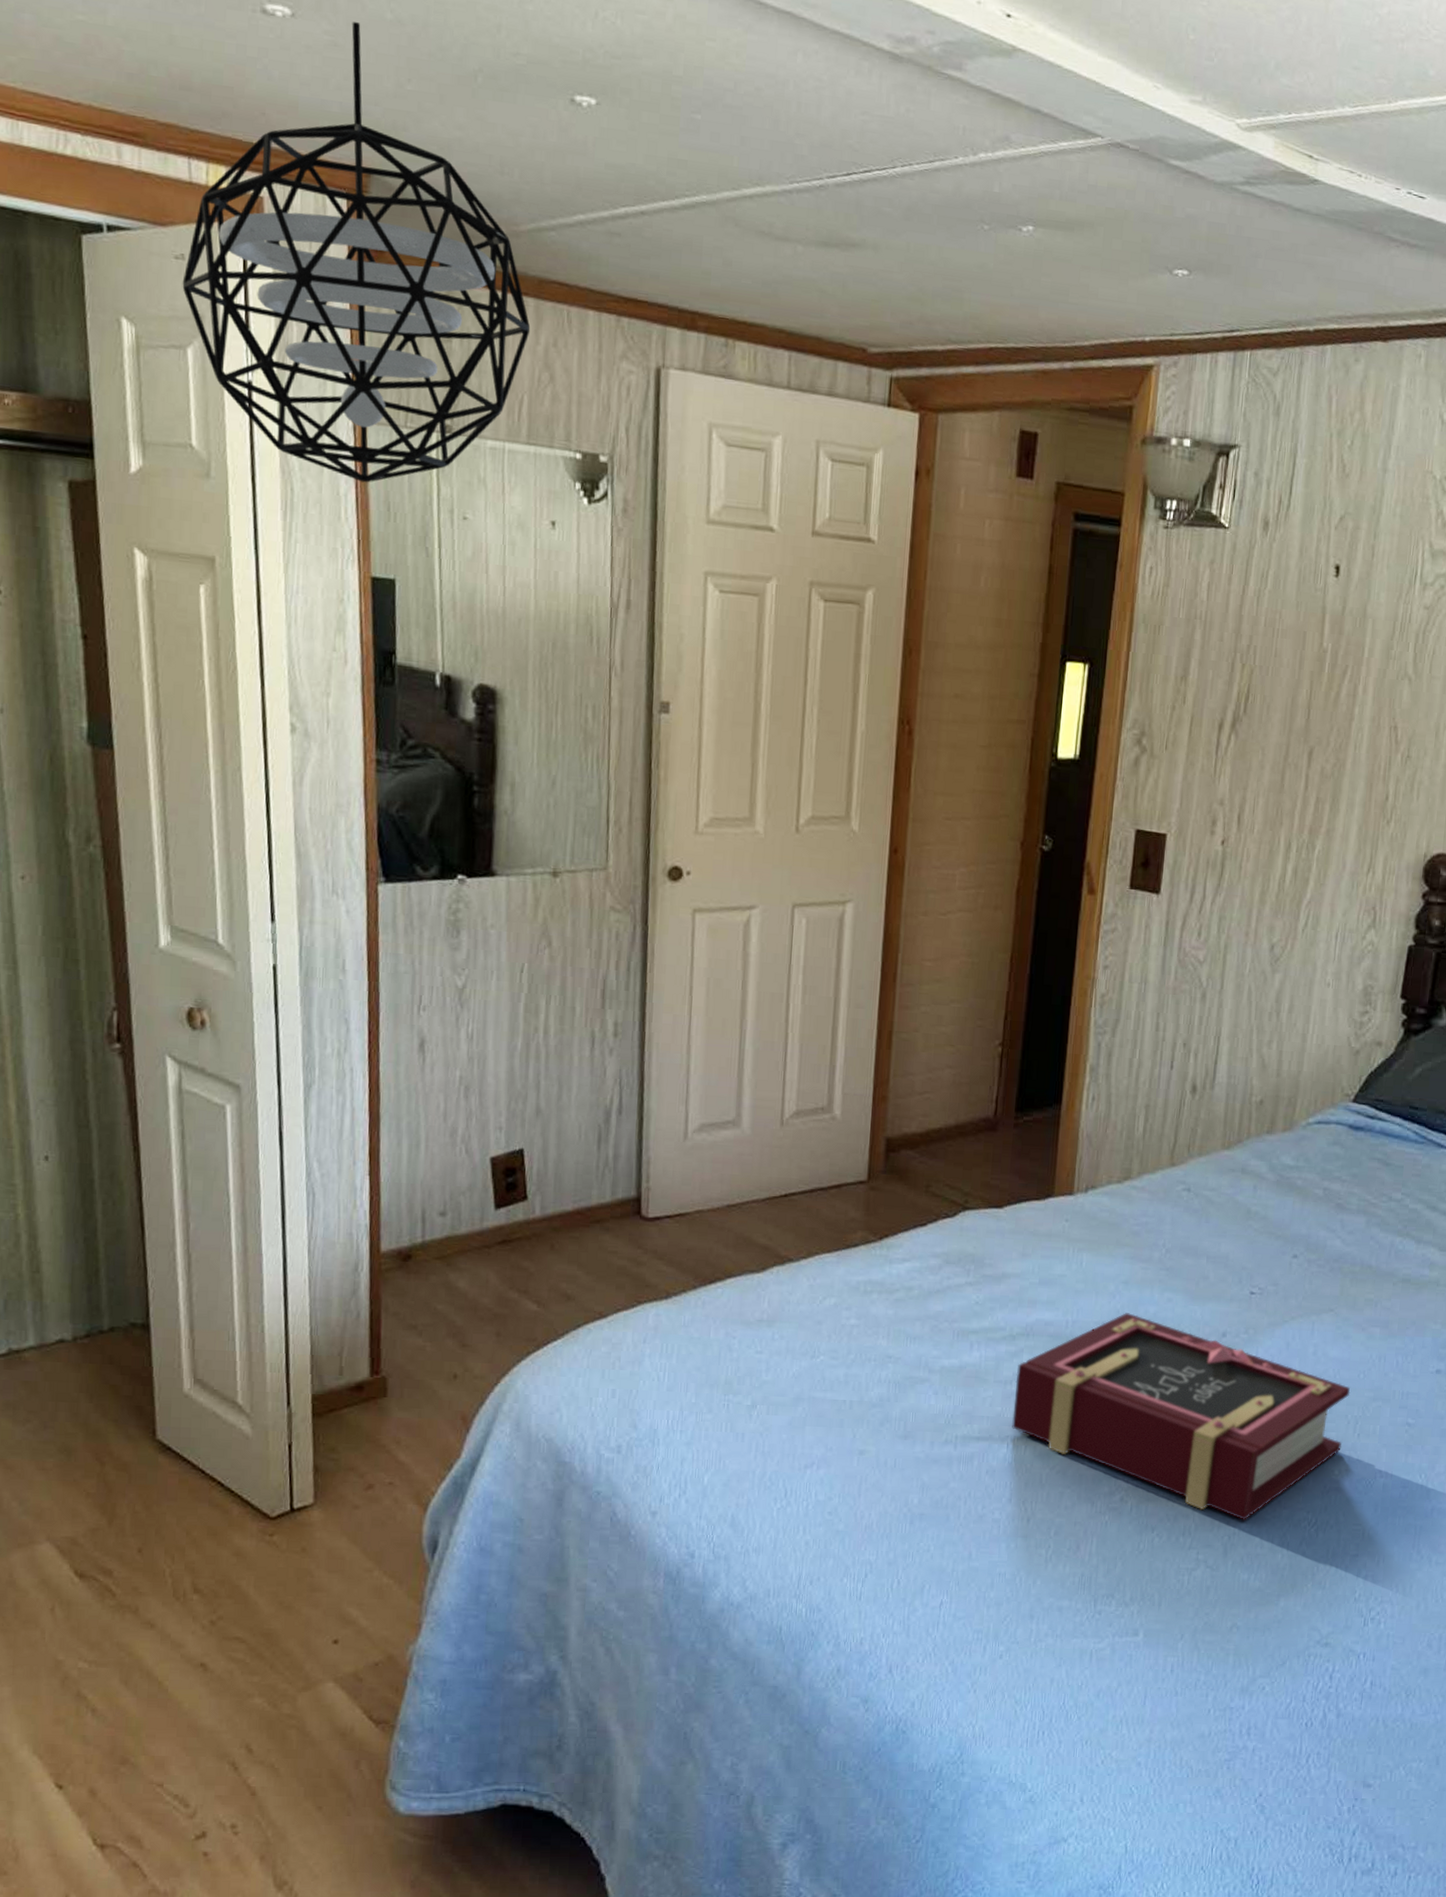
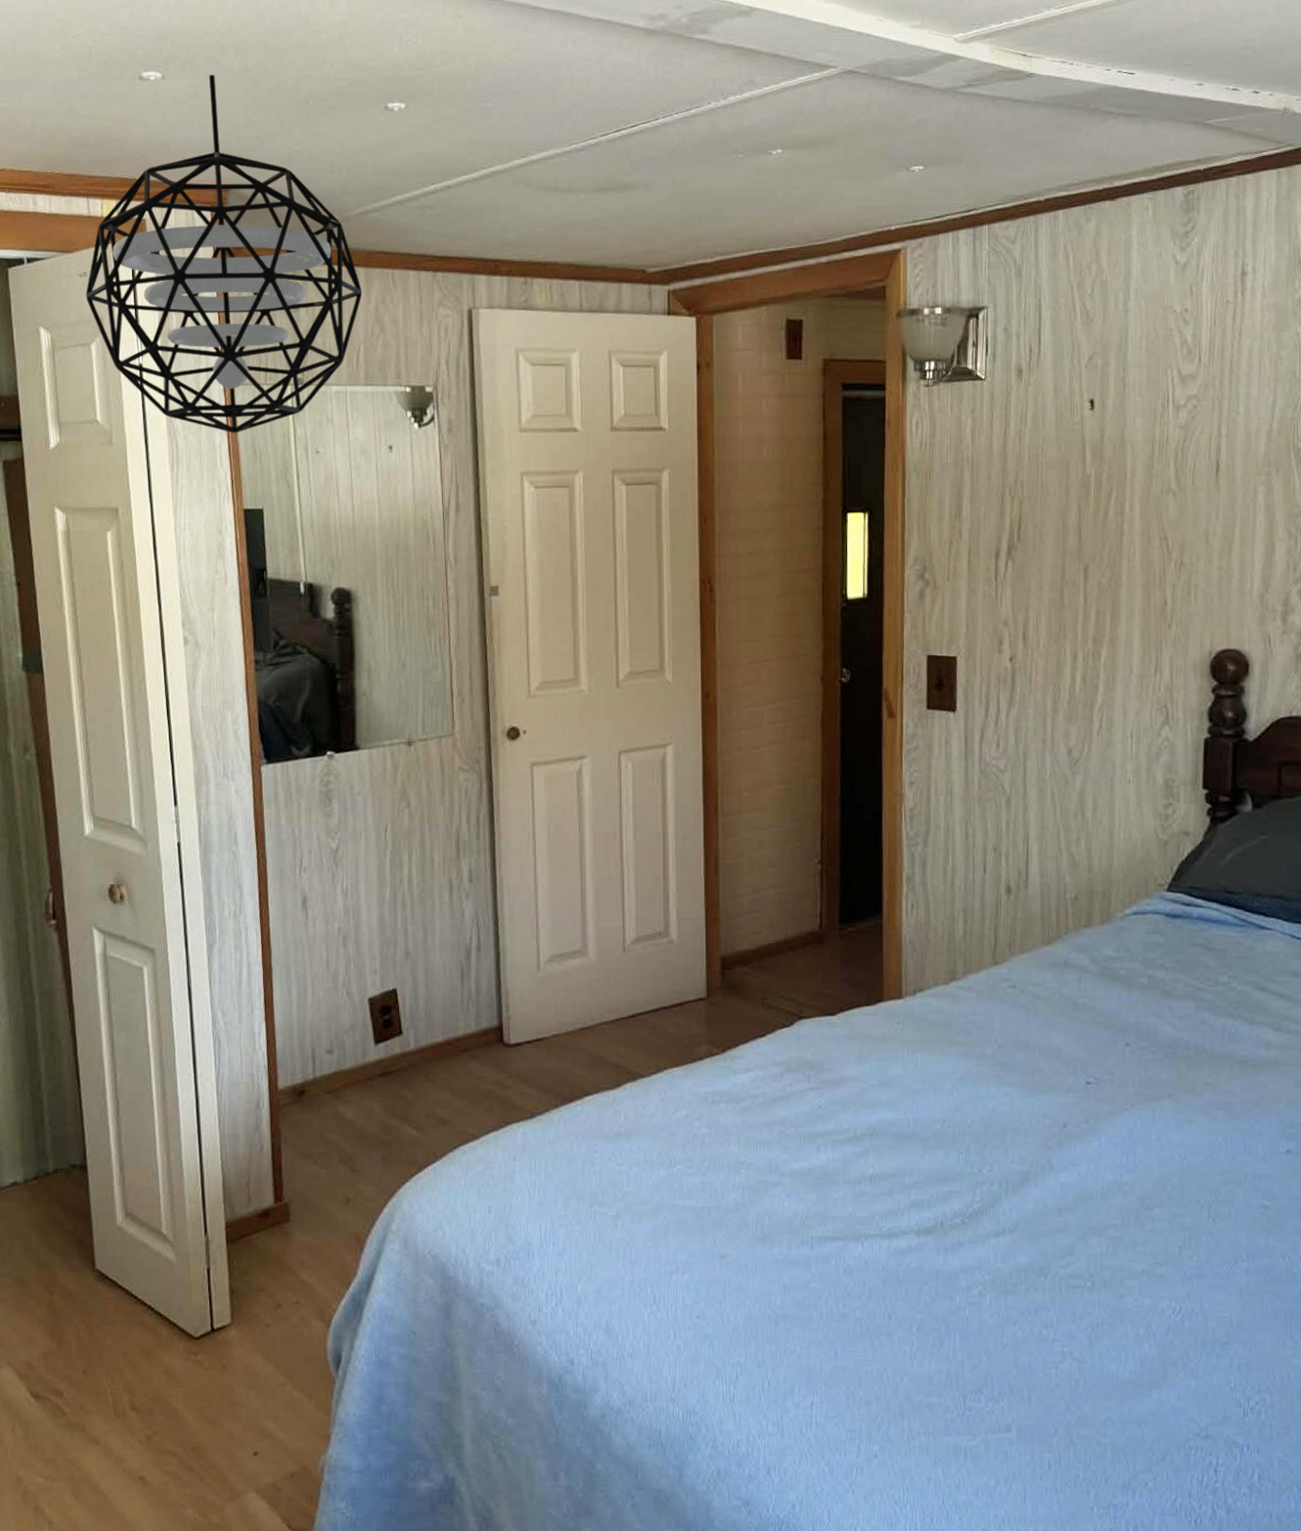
book: present [1012,1313,1351,1521] -> none [864,1109,1200,1312]

